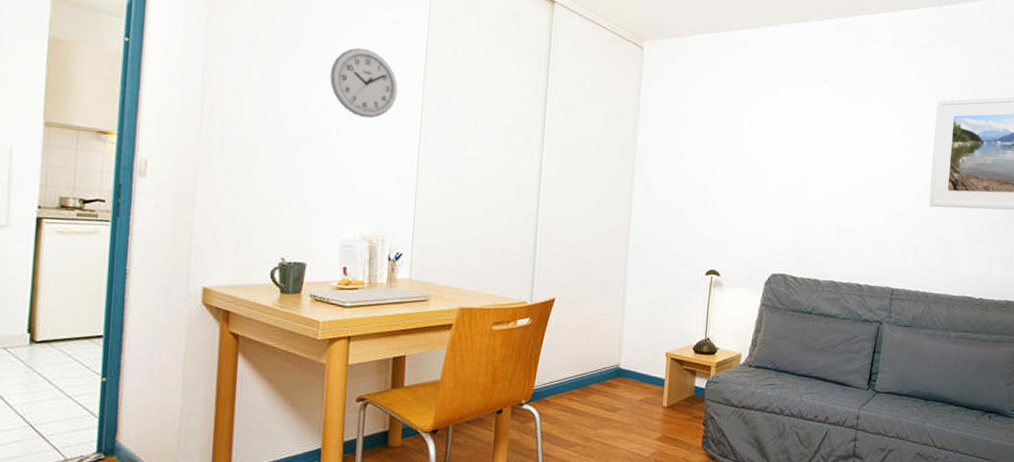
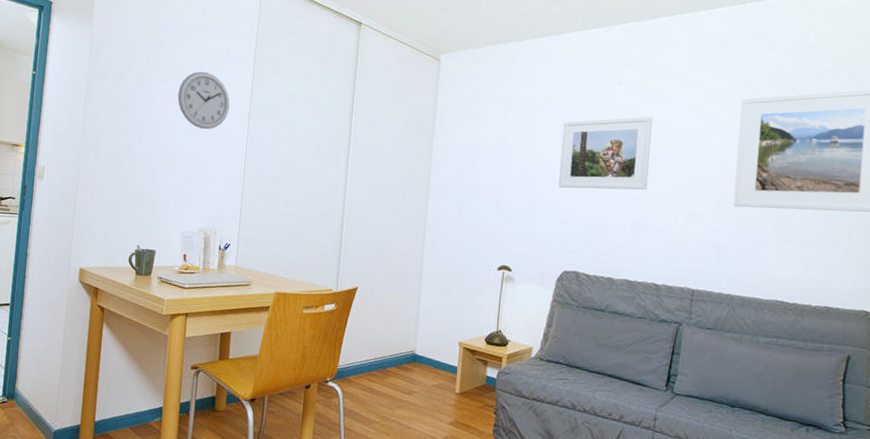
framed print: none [766,115,857,190] -> present [558,116,653,190]

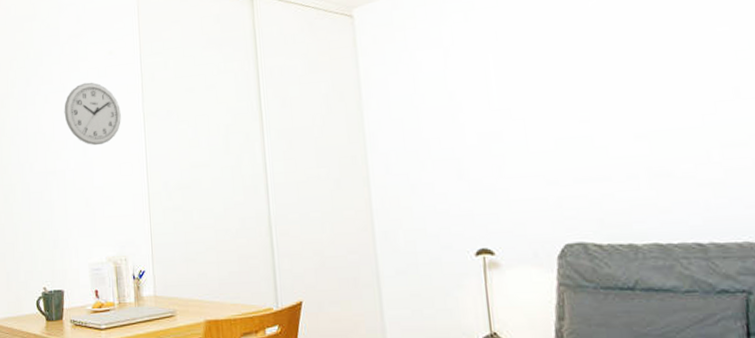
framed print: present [558,116,653,190] -> none [523,30,658,140]

